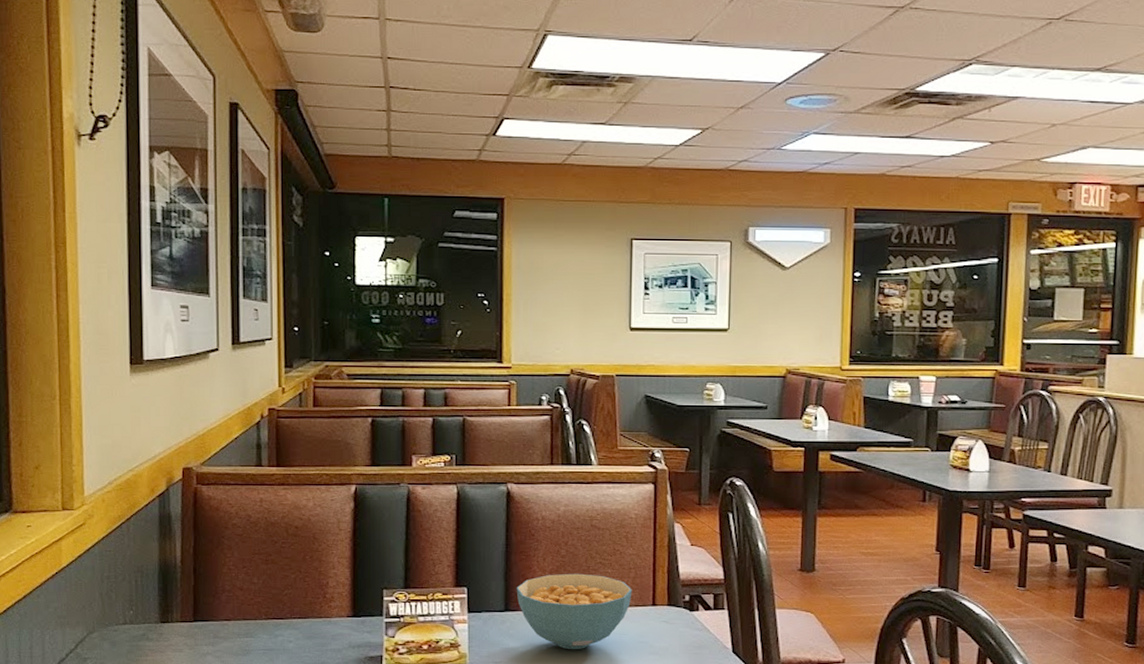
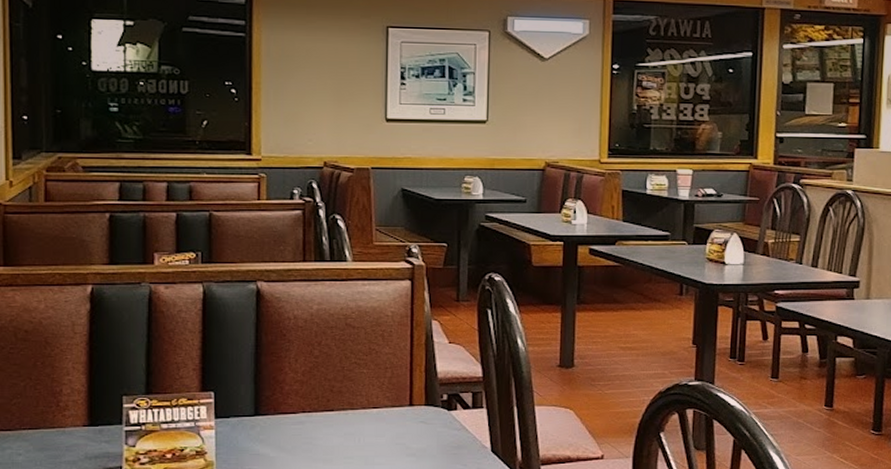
cereal bowl: present [516,573,632,650] -> none [267,374,389,454]

